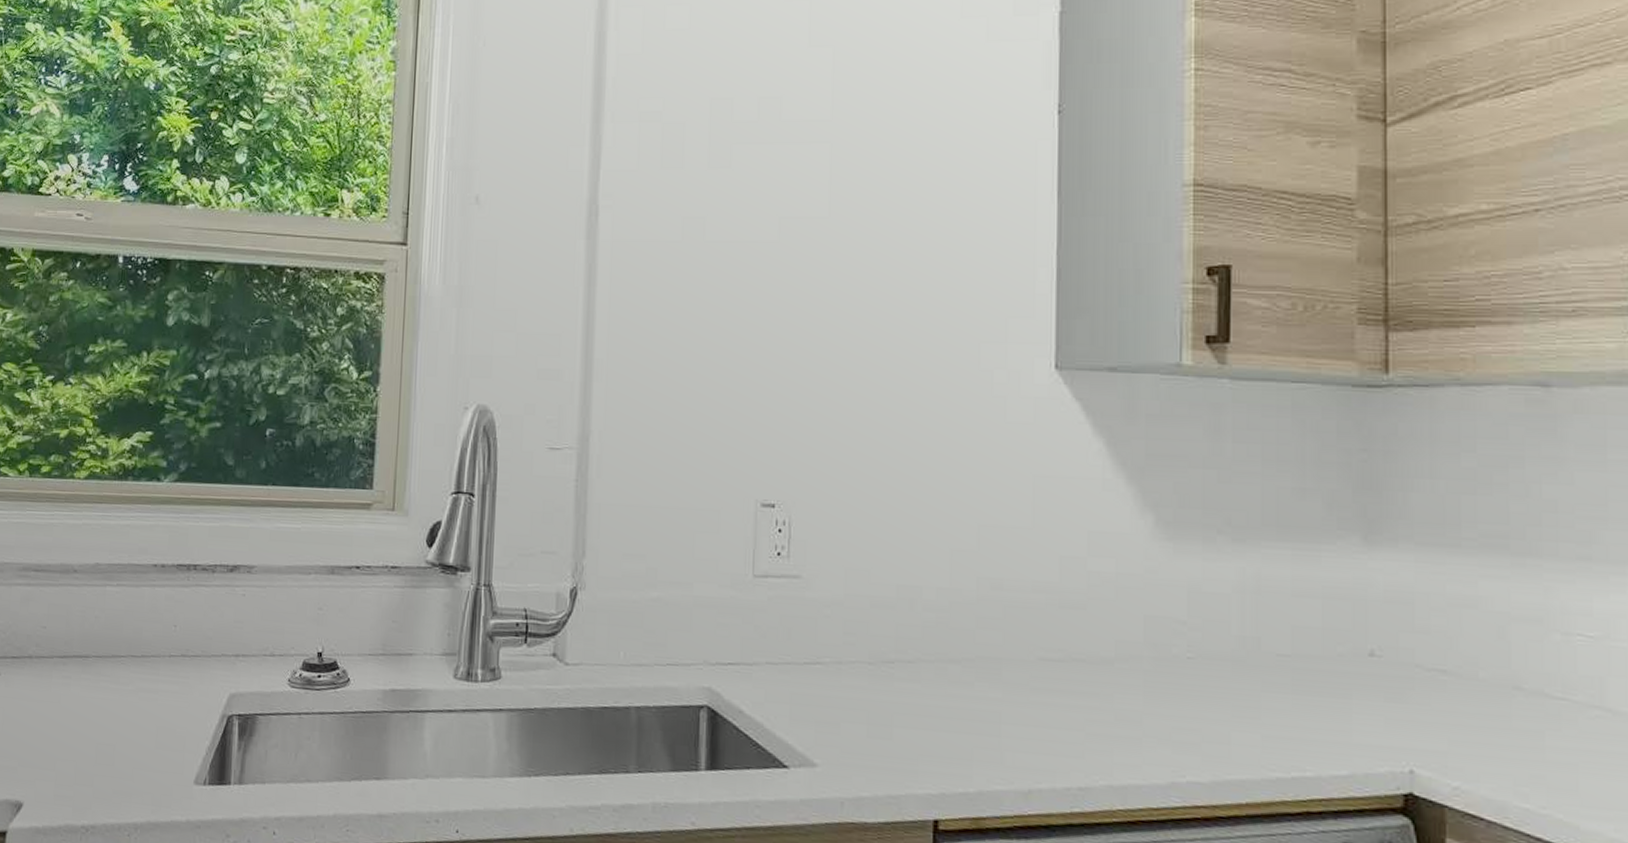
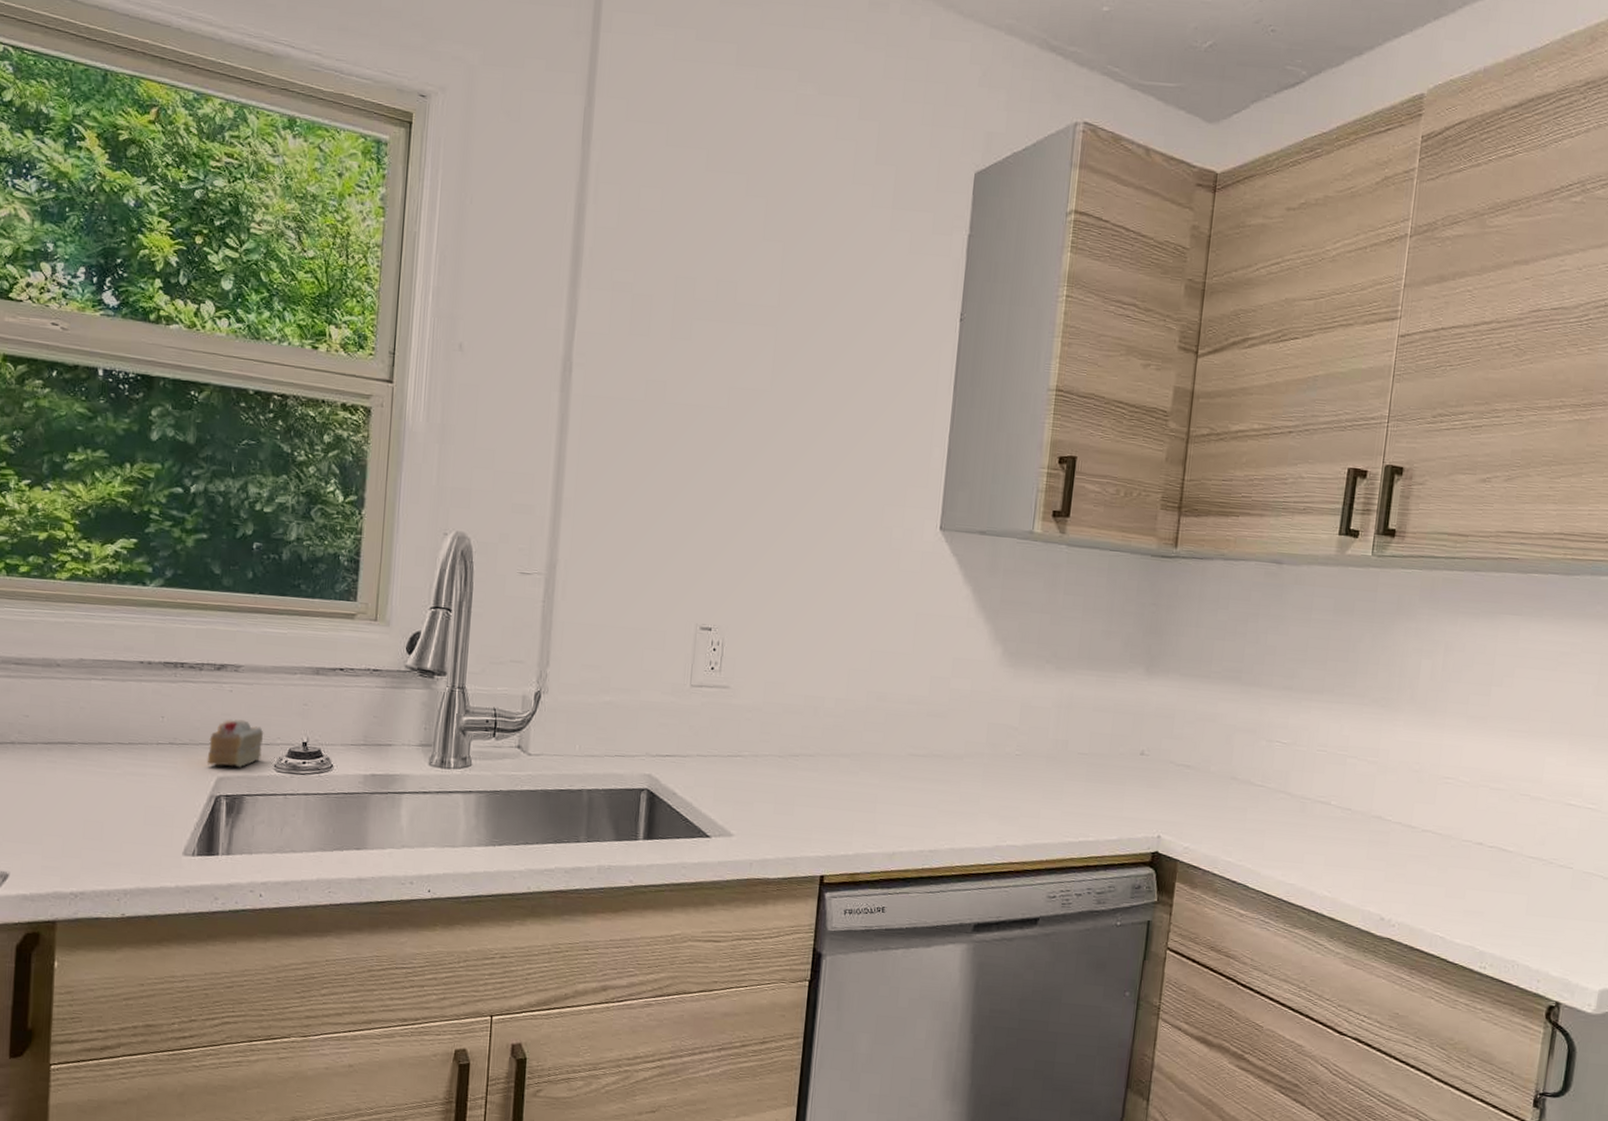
cake slice: none [219,627,278,683] -> present [207,719,264,768]

